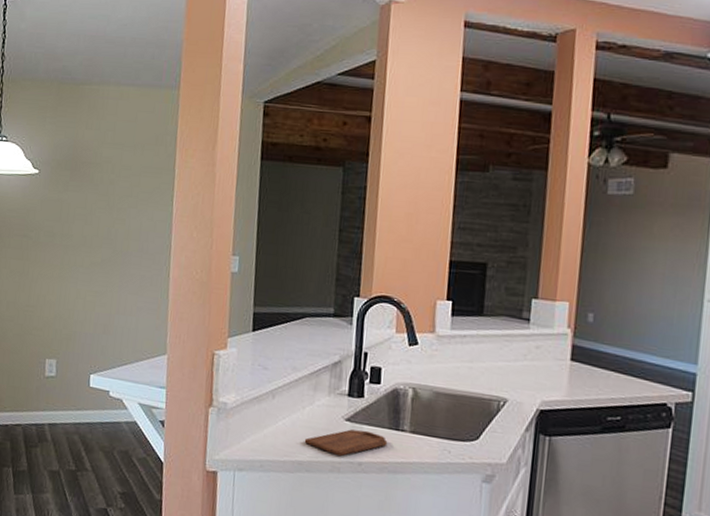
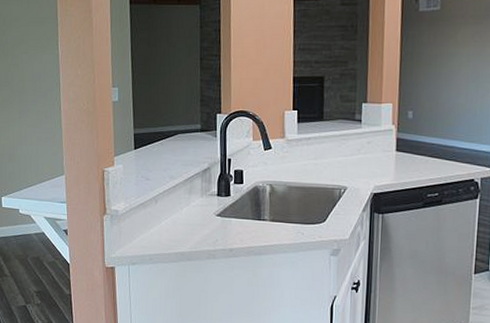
cutting board: present [304,429,388,457] -> none [184,222,252,246]

